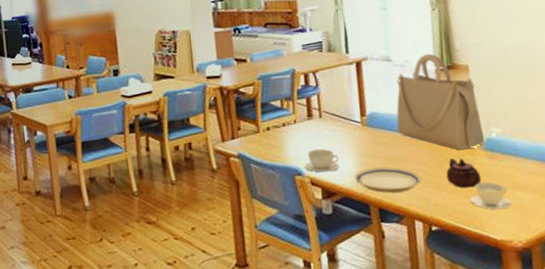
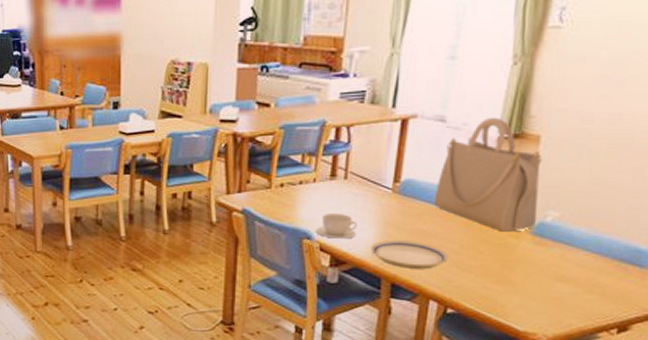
teapot: present [446,158,482,188] -> none [478,240,520,273]
teacup: present [469,182,513,210] -> none [499,269,549,300]

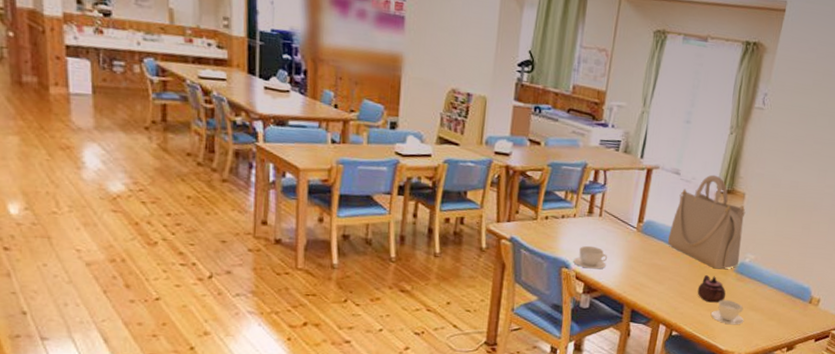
plate: present [370,240,448,269] -> none [616,272,676,298]
teapot: none [478,240,520,273] -> present [697,275,726,303]
teacup: none [499,269,549,300] -> present [710,300,744,325]

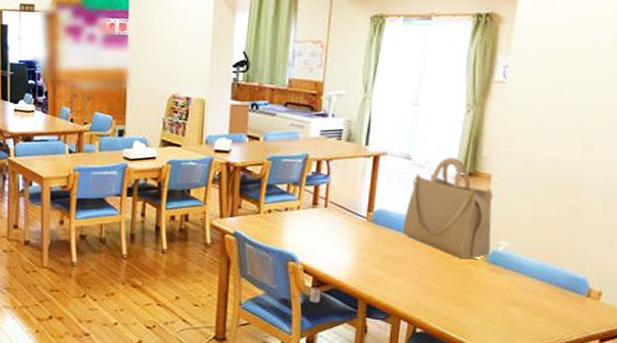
teacup: present [573,245,608,269] -> none [300,237,337,262]
teapot: present [697,275,726,303] -> none [442,266,478,297]
teacup: present [710,300,744,325] -> none [460,293,503,322]

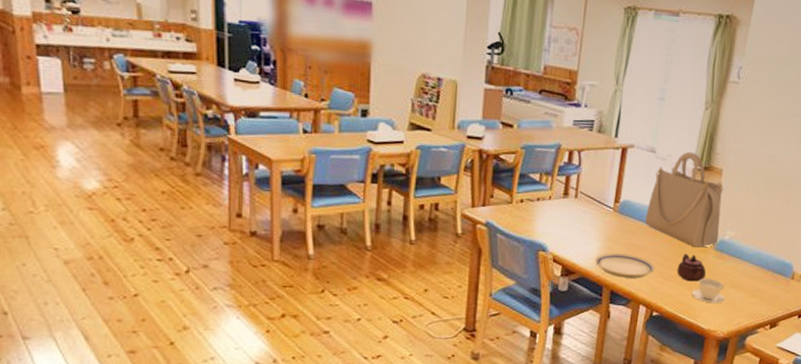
plate: none [348,264,416,292] -> present [594,253,655,278]
teapot: none [442,266,478,297] -> present [677,254,707,282]
teacup: none [460,293,503,322] -> present [691,278,726,304]

